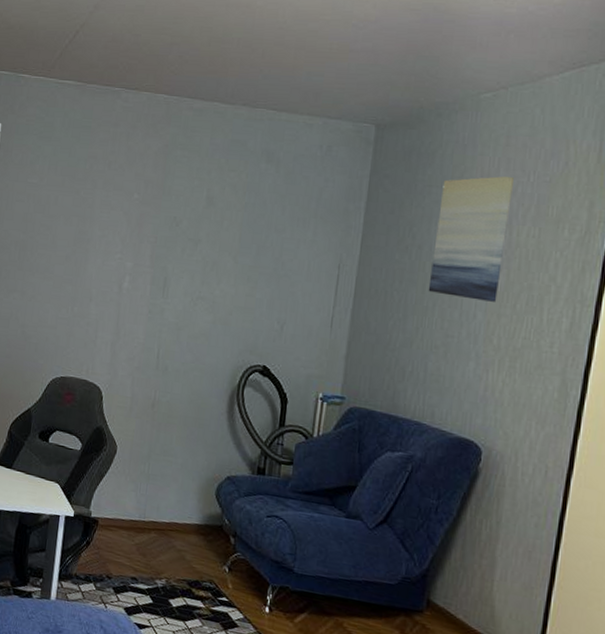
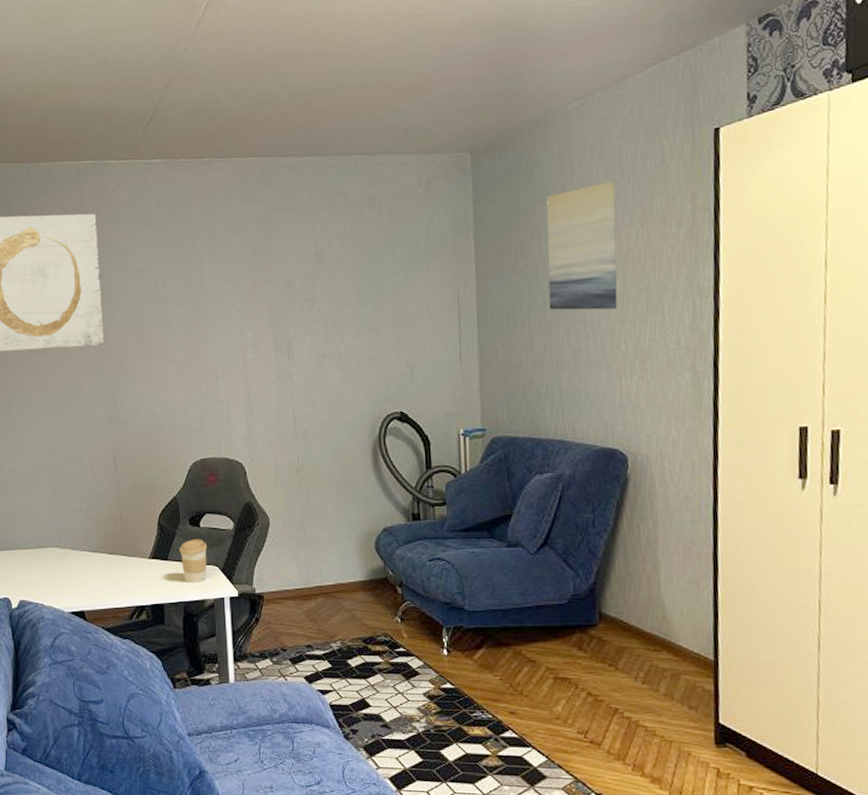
coffee cup: none [24,453,53,497] -> present [179,538,208,583]

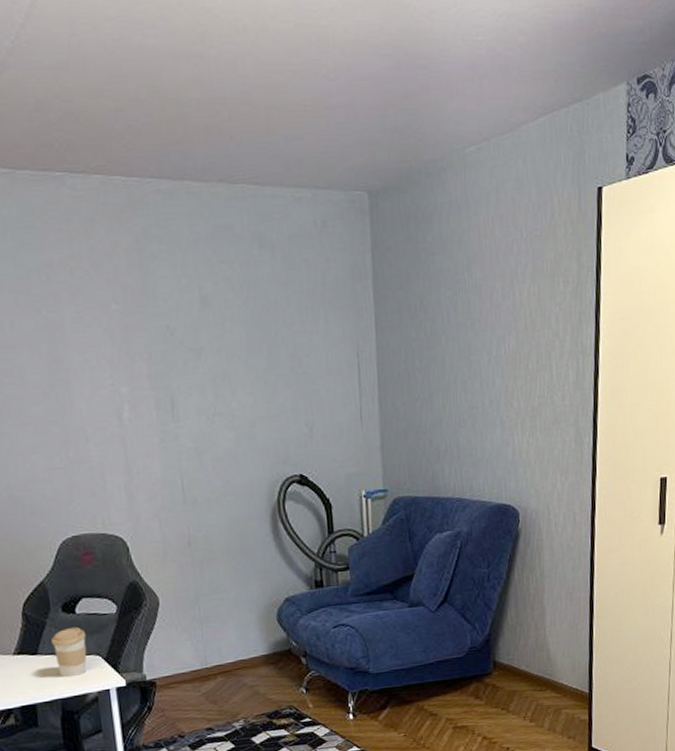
wall art: present [546,181,618,310] -> none [444,234,511,367]

